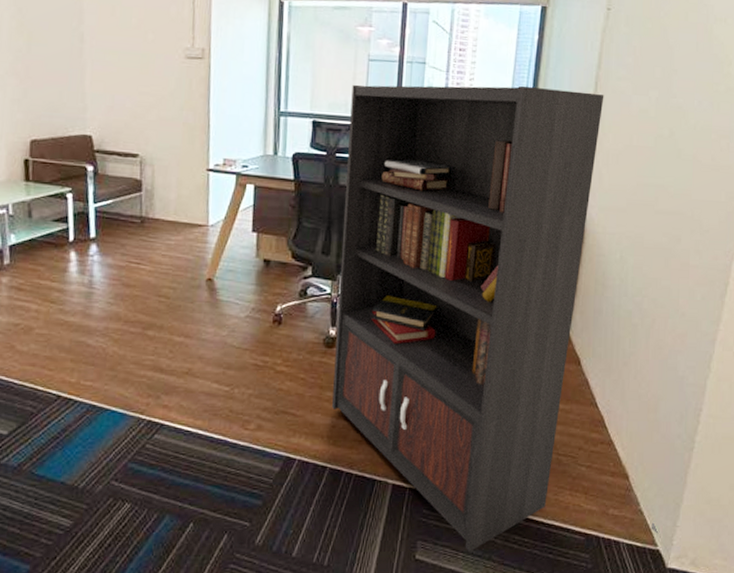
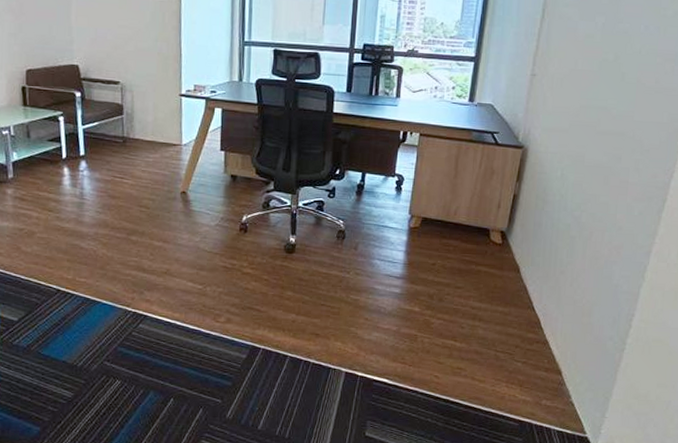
bookcase: present [332,84,660,552] -> none [292,13,589,432]

